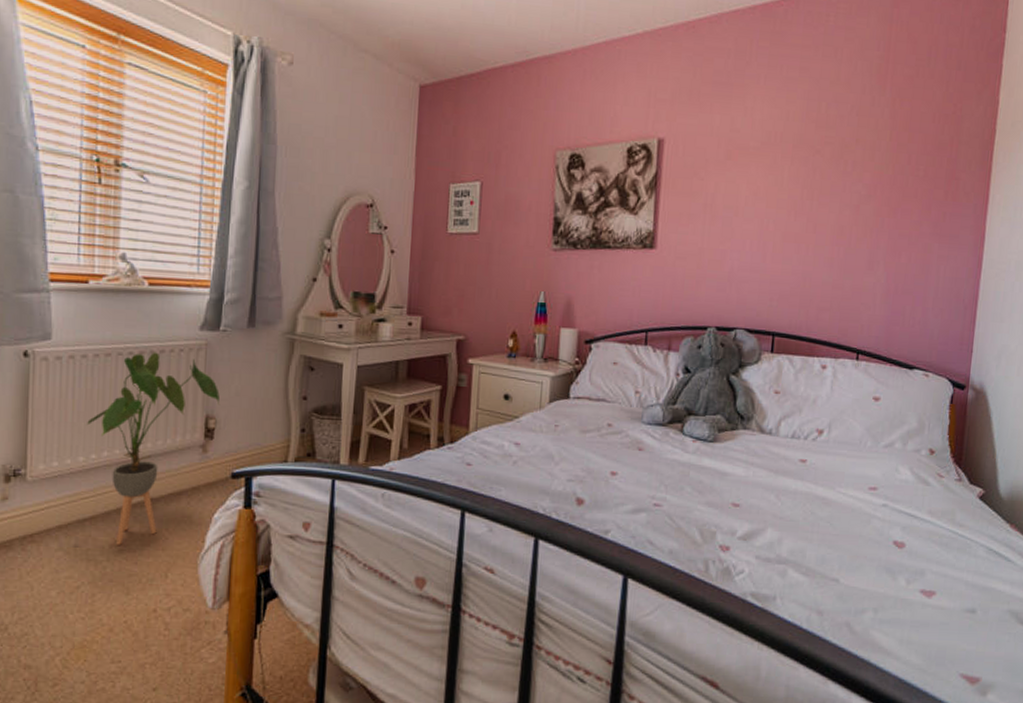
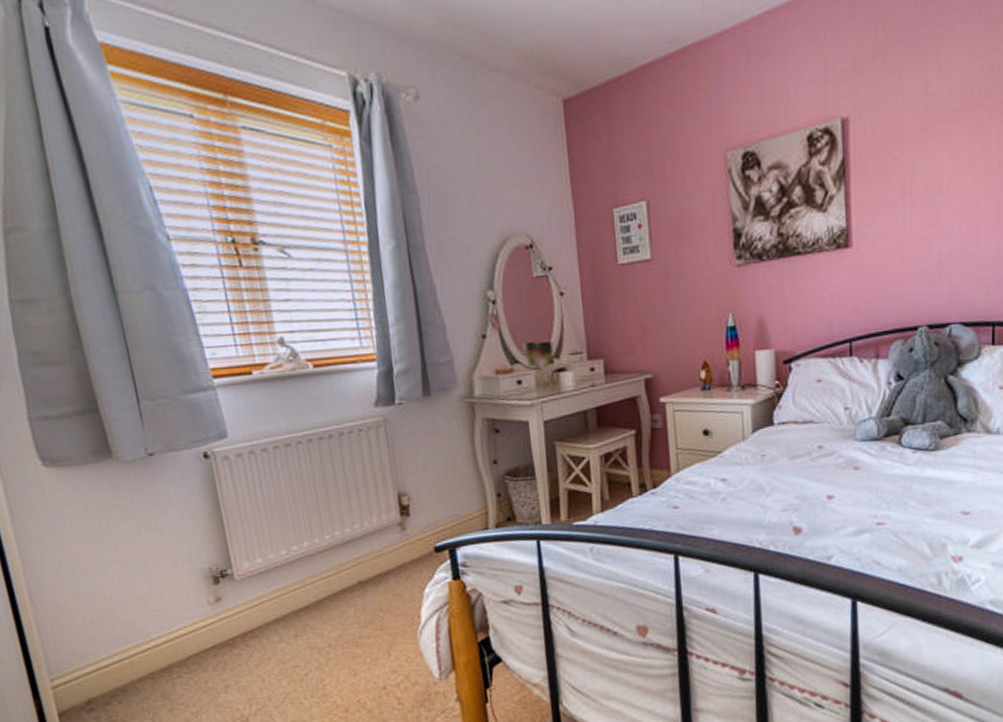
house plant: present [87,352,221,545] -> none [281,435,410,630]

